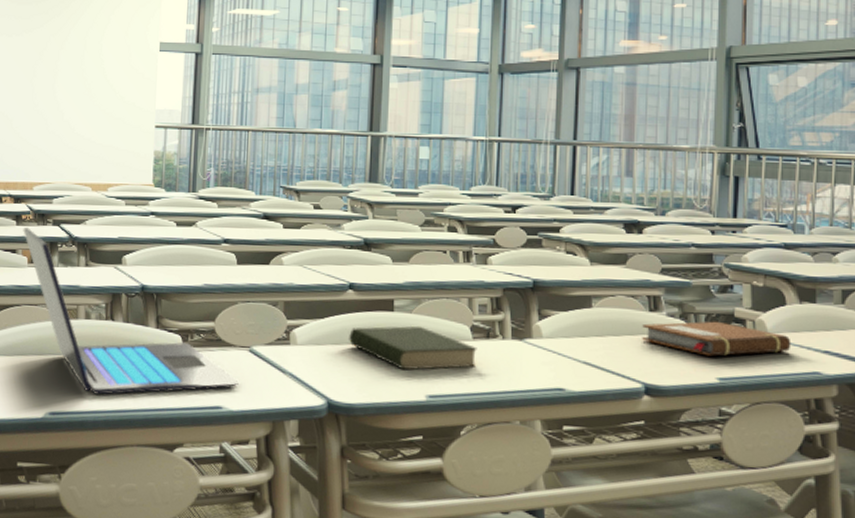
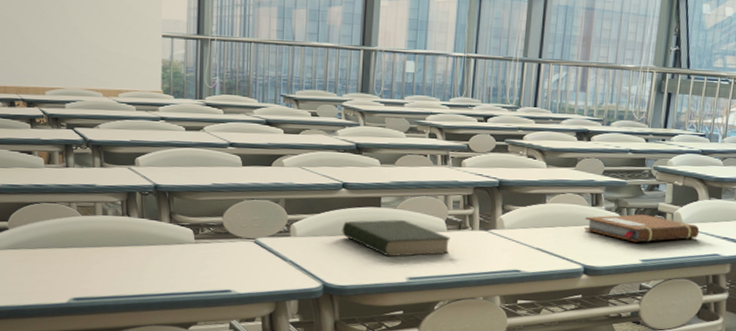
laptop: present [23,227,239,395] -> none [38,130,245,282]

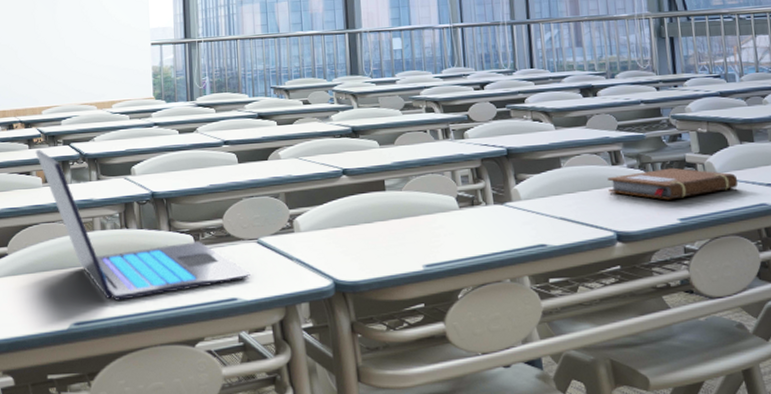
laptop: none [38,130,245,282] -> present [35,150,250,301]
book: present [342,220,451,257] -> none [347,202,464,244]

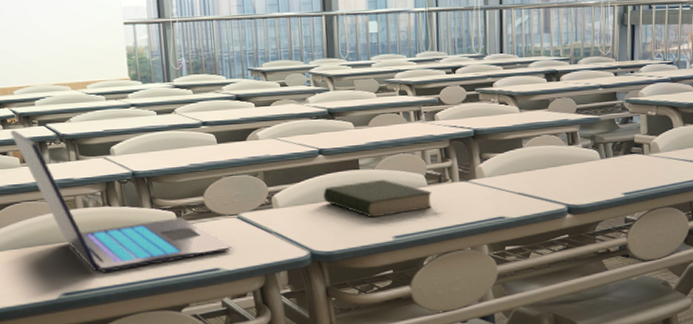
book: none [347,202,464,244] -> present [323,180,432,218]
notebook: present [607,167,739,200] -> none [563,147,678,177]

